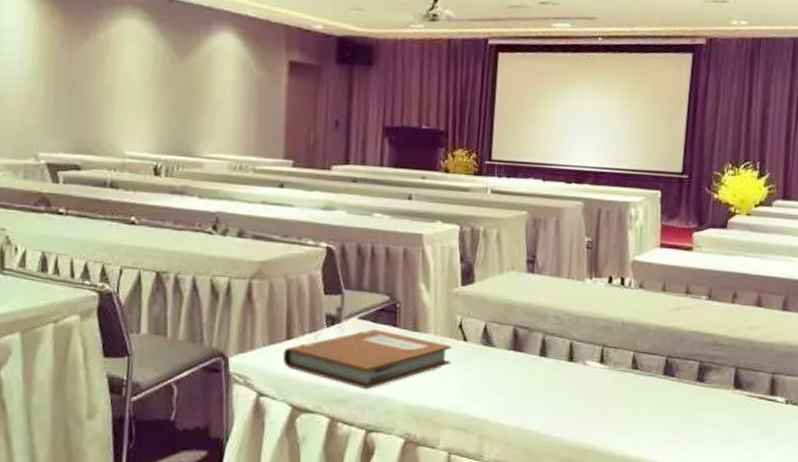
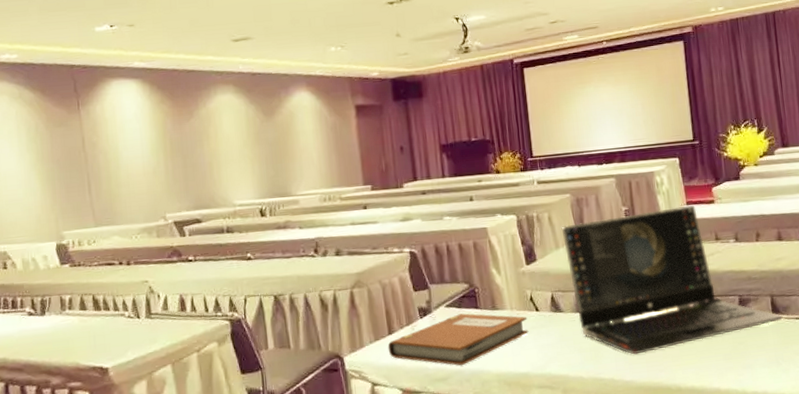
laptop computer: none [509,247,745,409] -> present [561,205,783,355]

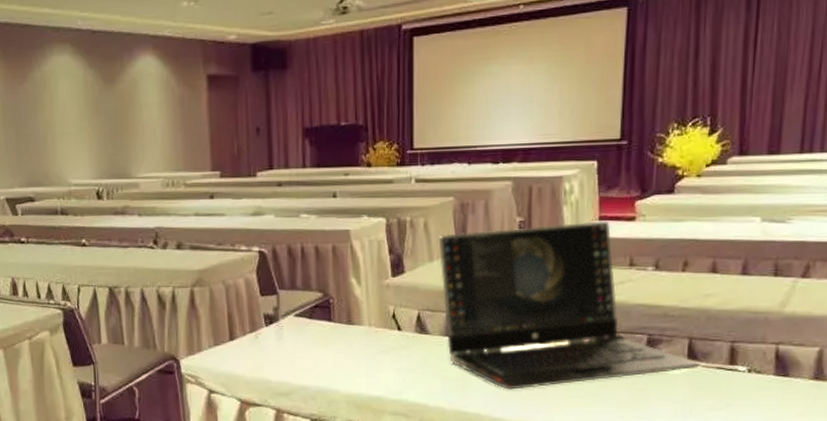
notebook: present [388,313,529,366] -> none [228,325,387,382]

